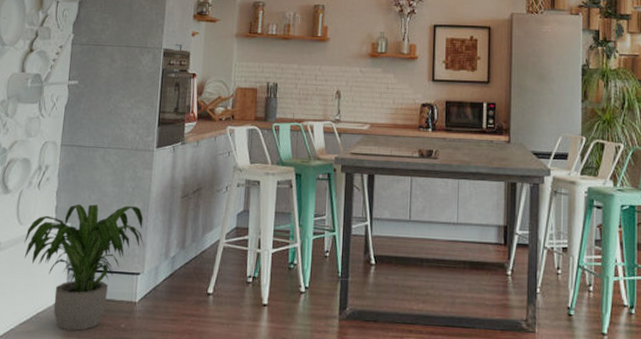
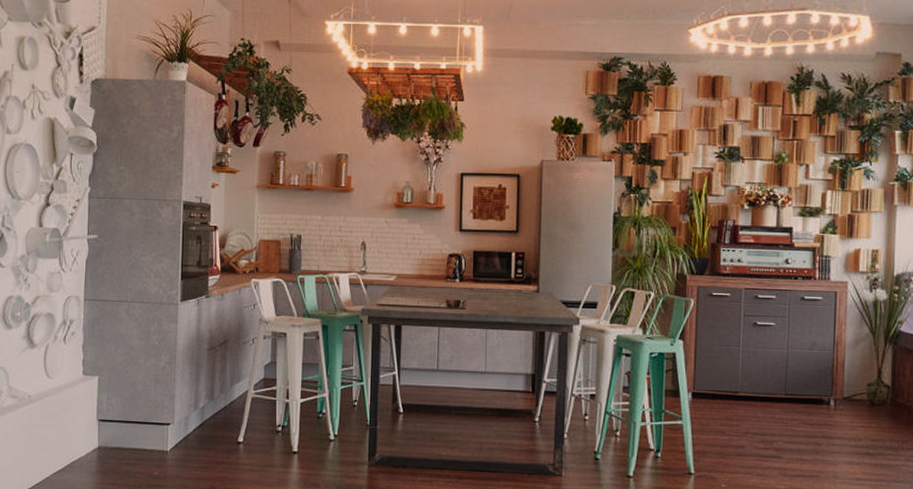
potted plant: present [24,204,144,331] -> none [54,357,173,479]

